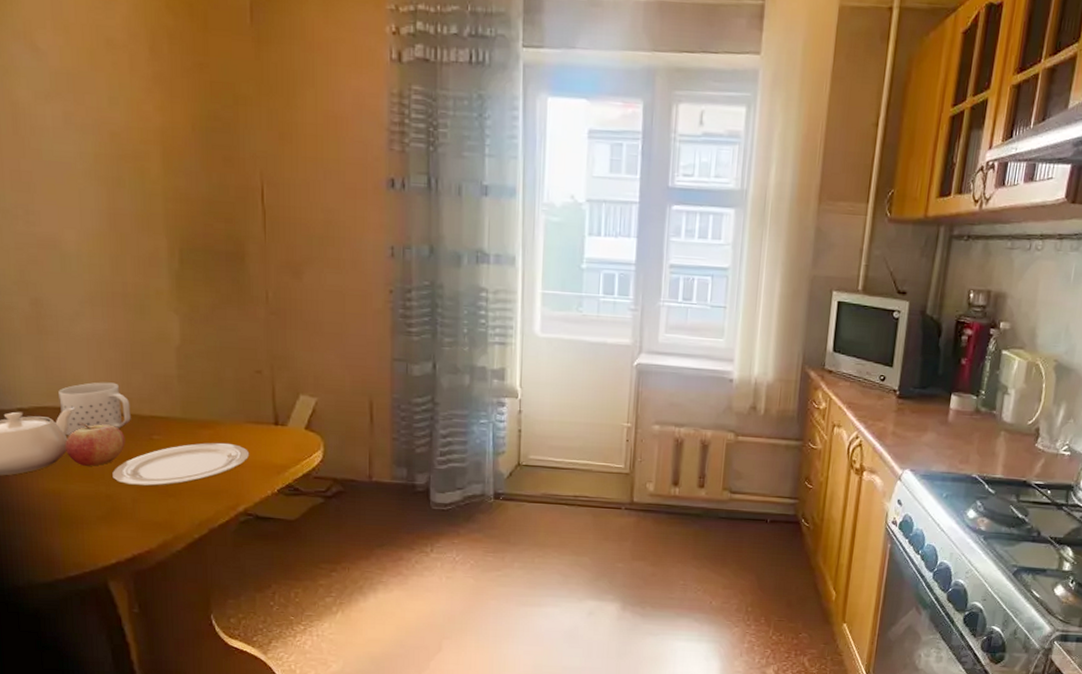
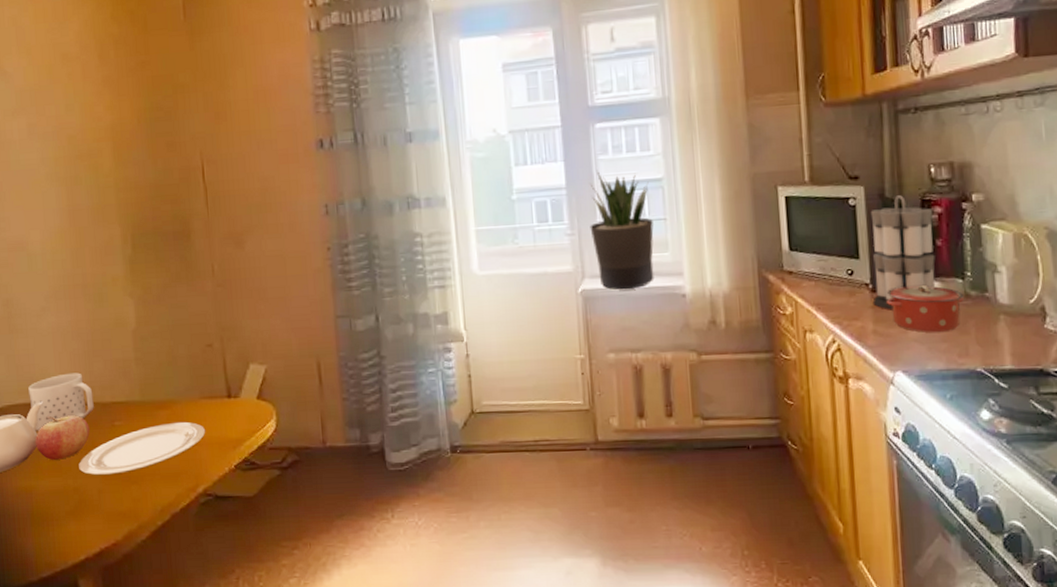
planter: none [653,251,715,368] -> present [590,170,654,289]
spice rack: none [896,314,965,416] -> present [870,195,935,310]
casserole: none [908,396,975,441] -> present [885,284,964,333]

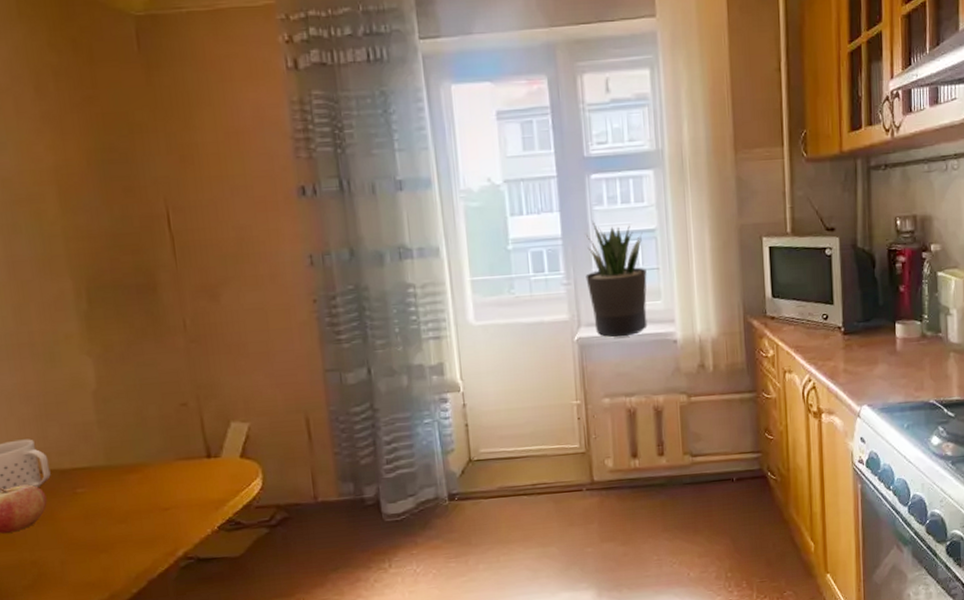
plate: present [79,422,206,476] -> none [35,485,184,547]
spice rack: present [870,195,935,310] -> none [844,245,898,351]
casserole: present [885,284,964,333] -> none [855,326,921,371]

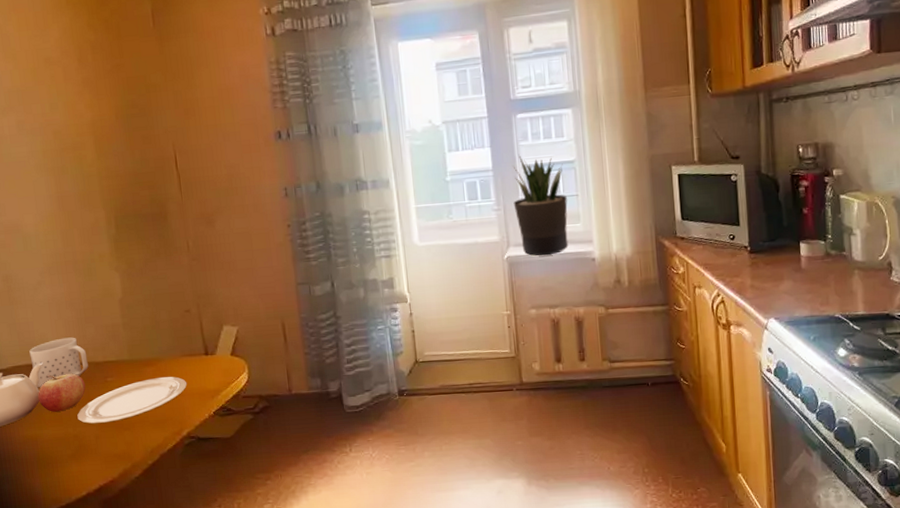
plate: none [35,485,184,547] -> present [77,376,187,424]

